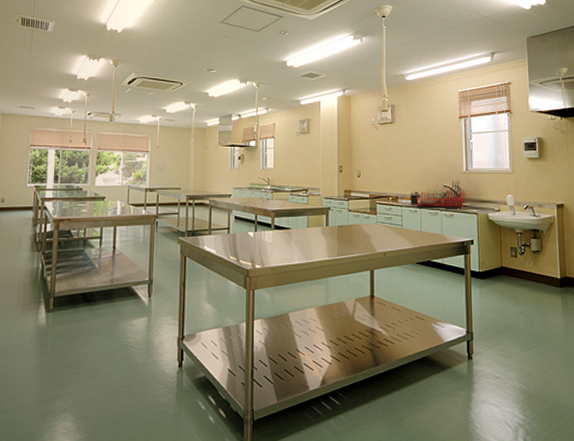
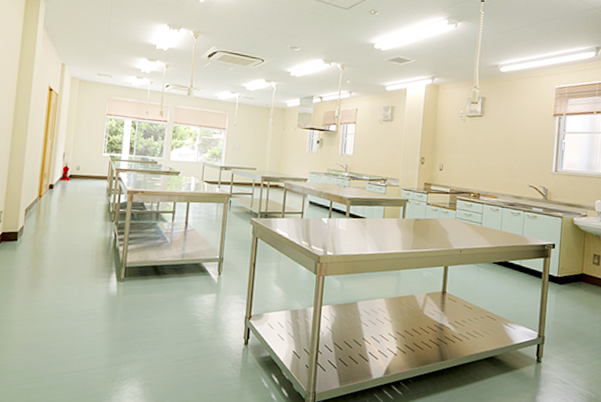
dish rack: present [410,181,464,209] -> none [493,182,550,212]

